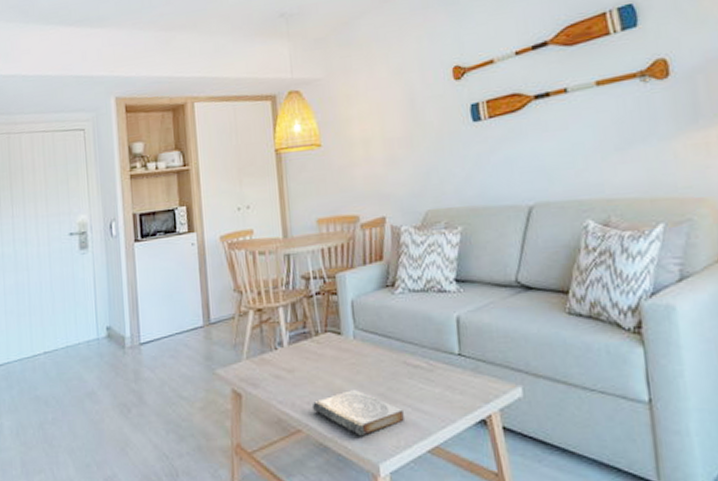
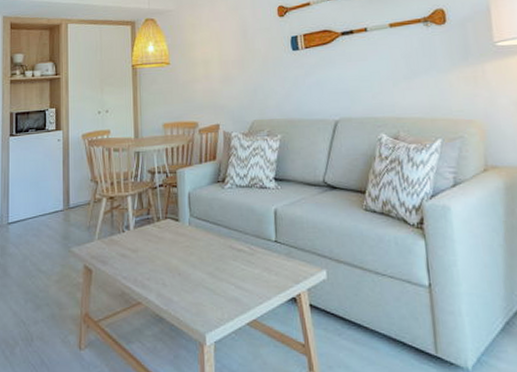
book: present [311,388,404,437] -> none [151,268,228,310]

